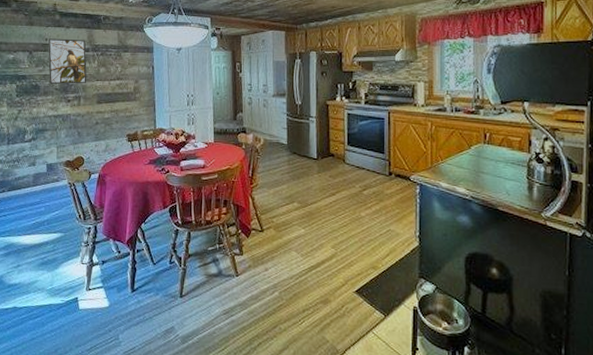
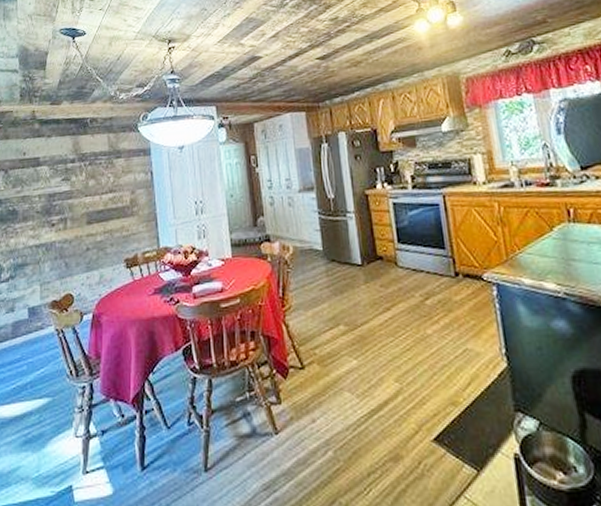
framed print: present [48,38,87,84] -> none [26,149,74,206]

